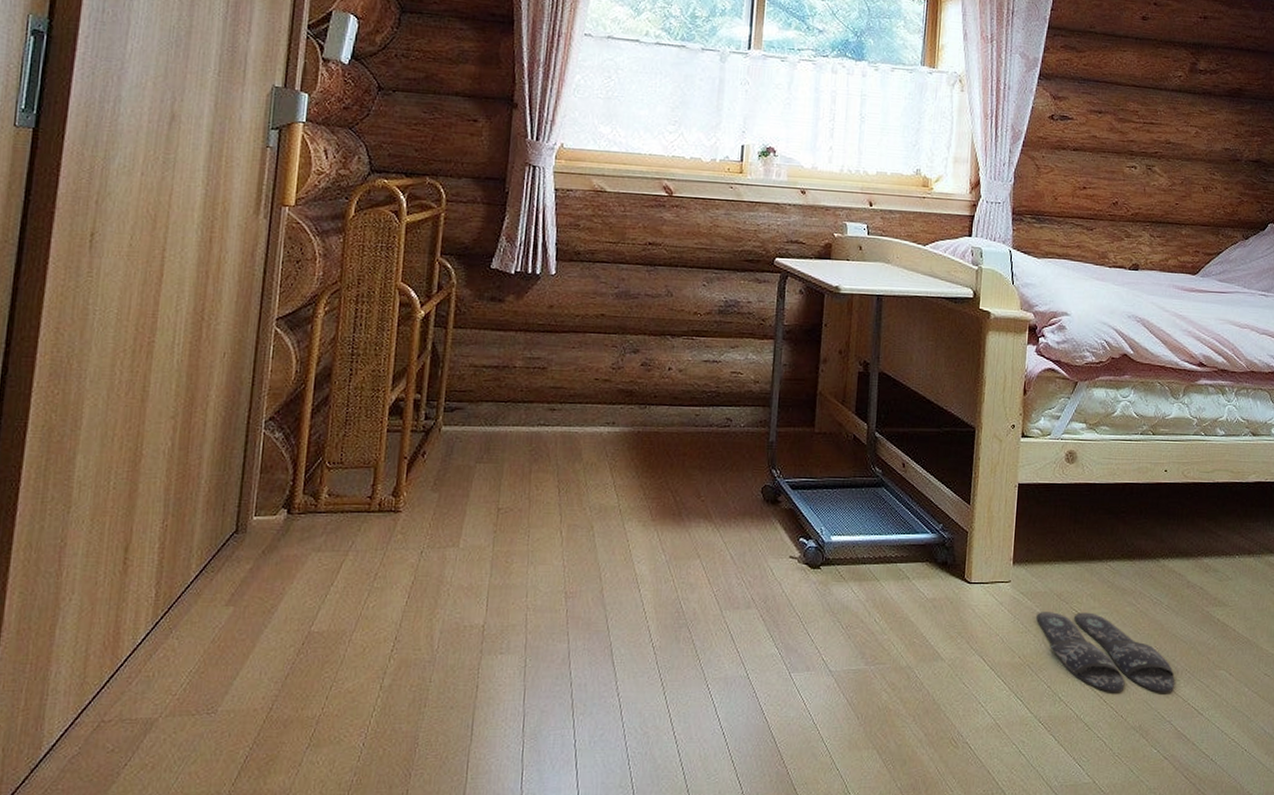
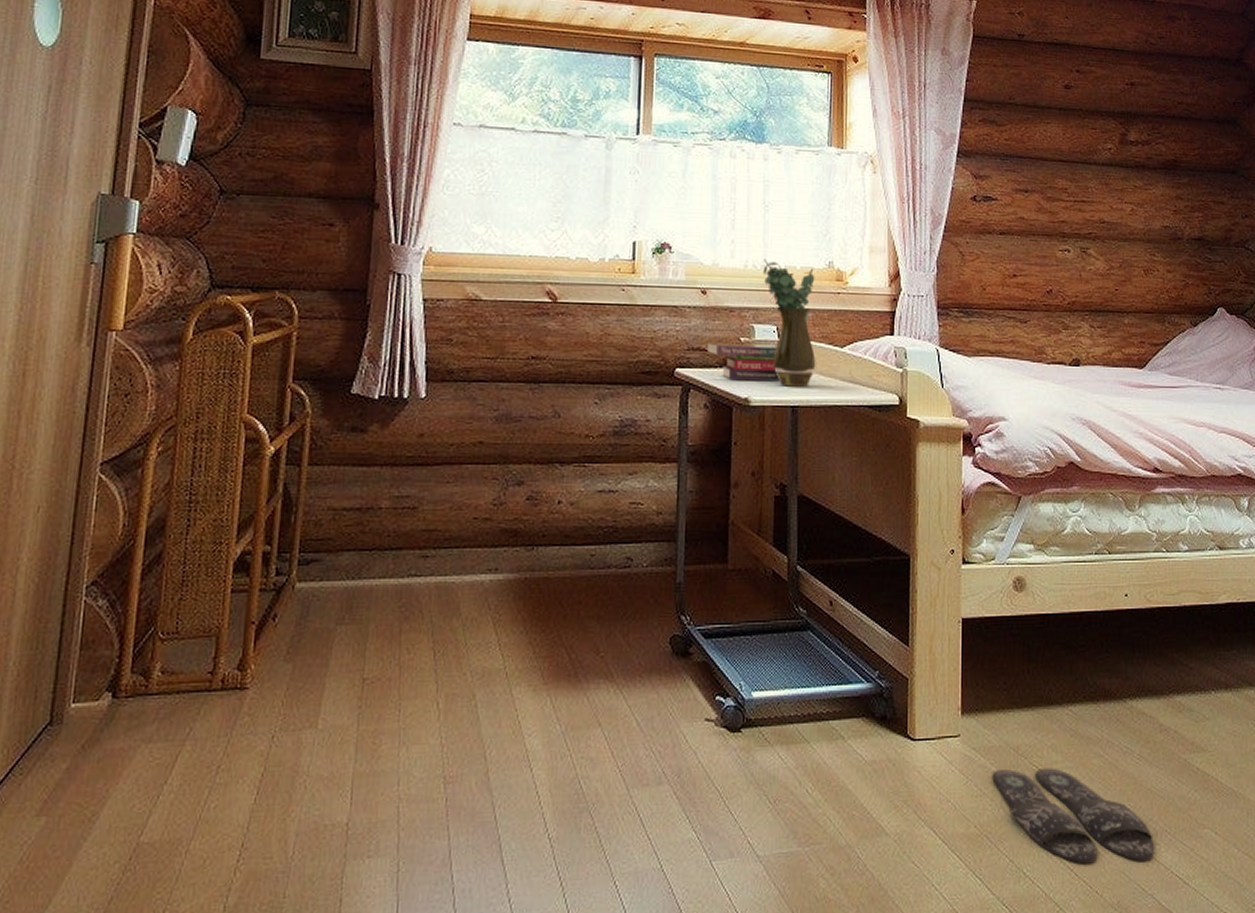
books: none [804,237,868,273] -> present [707,343,780,382]
vase: none [857,164,904,279] -> present [763,258,816,387]

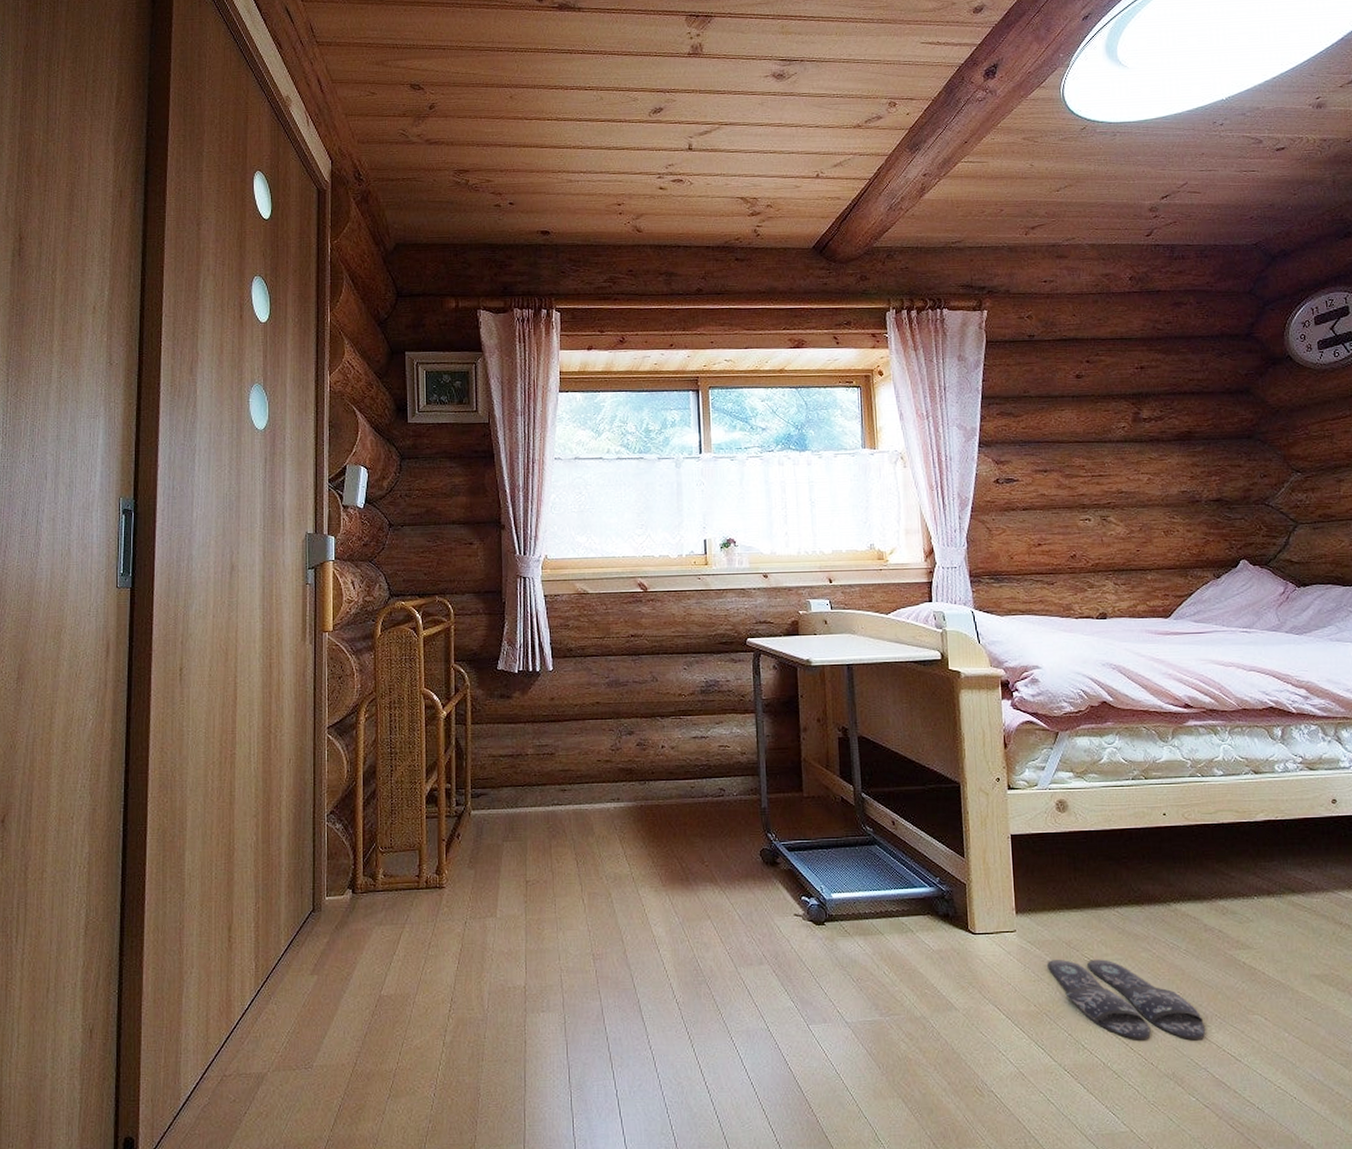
books: present [707,343,780,382] -> none [772,615,835,646]
vase: present [763,258,816,387] -> none [814,545,866,649]

